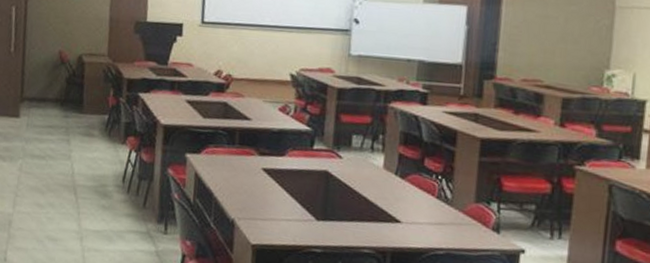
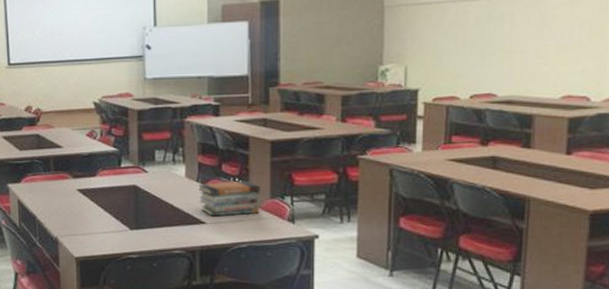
book stack: none [395,177,465,218] -> present [198,180,261,217]

